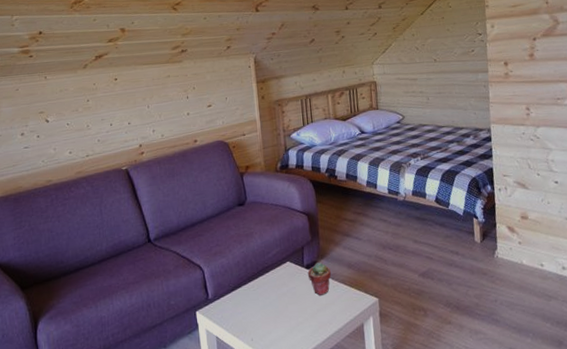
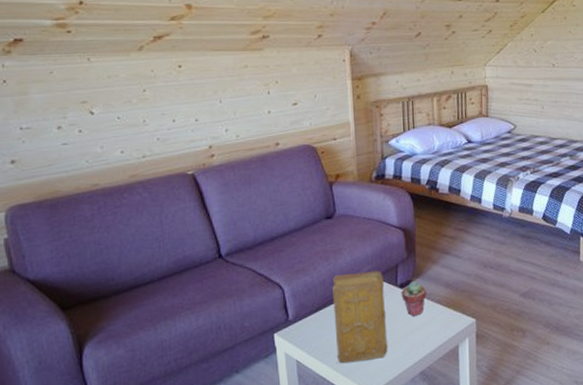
book: none [245,252,298,341] -> present [331,270,388,364]

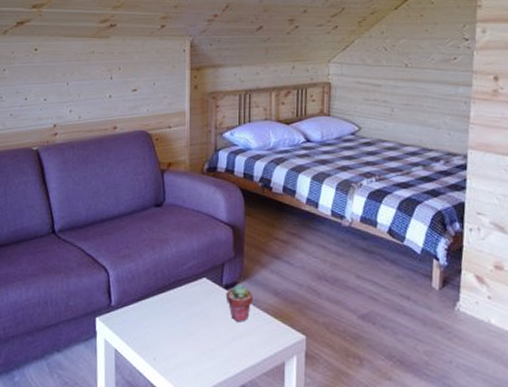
book: present [331,270,388,364] -> none [155,265,209,363]

